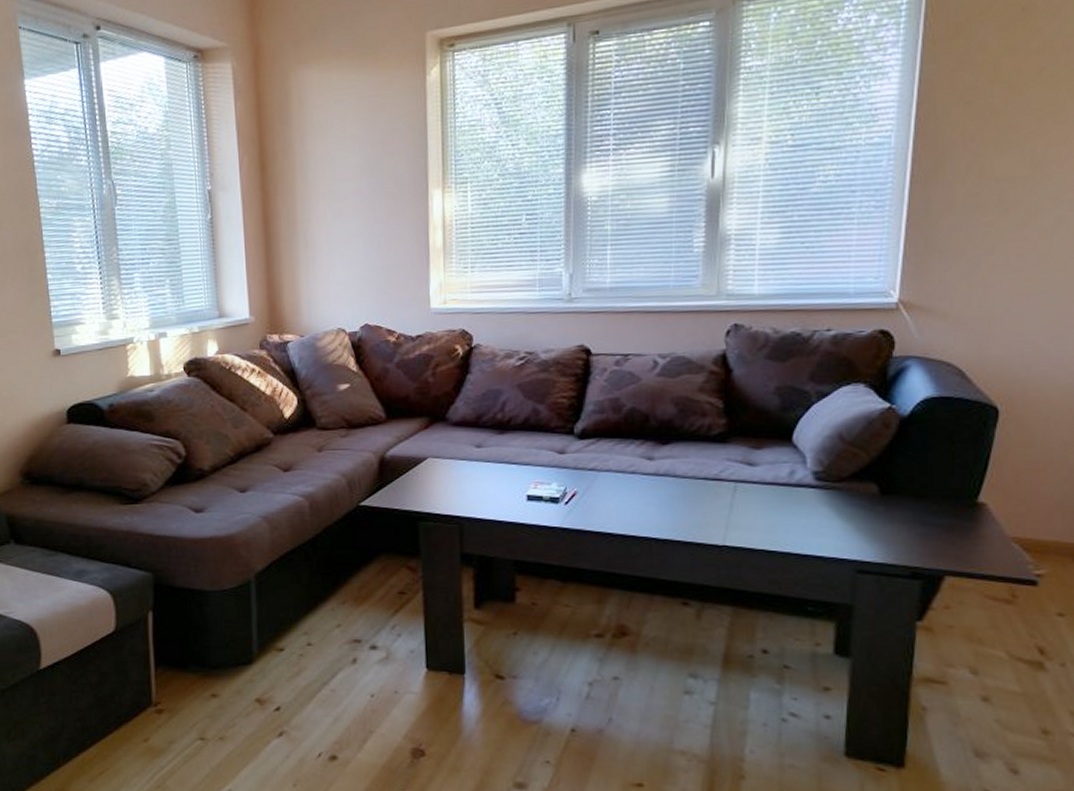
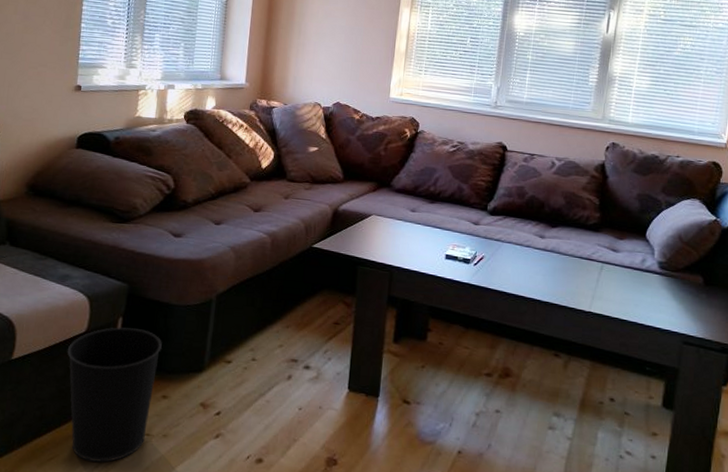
wastebasket: none [97,622,202,772] -> present [67,327,162,463]

